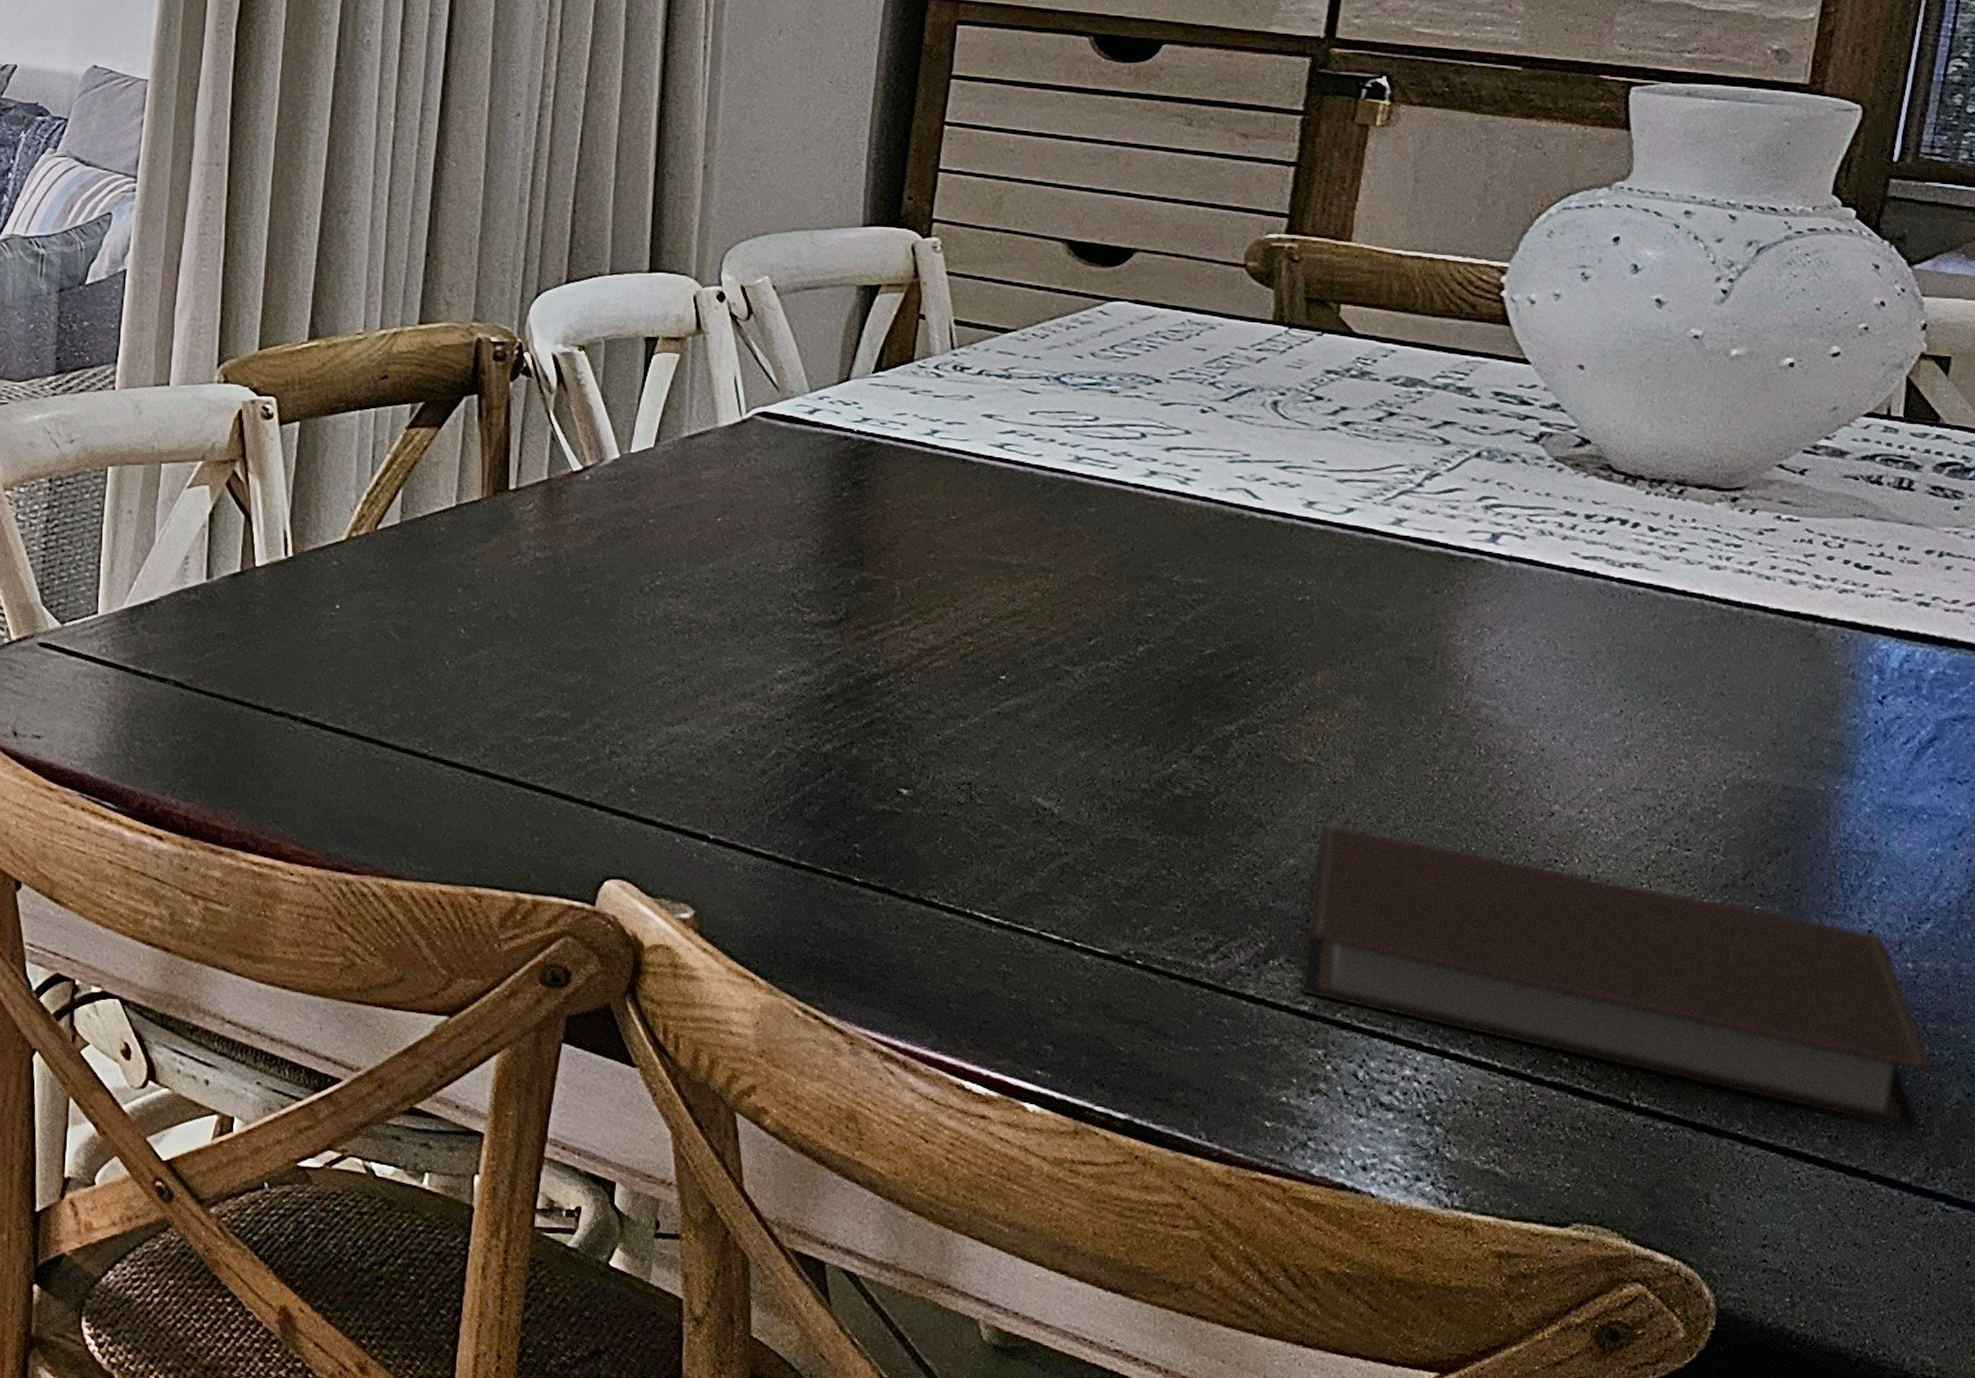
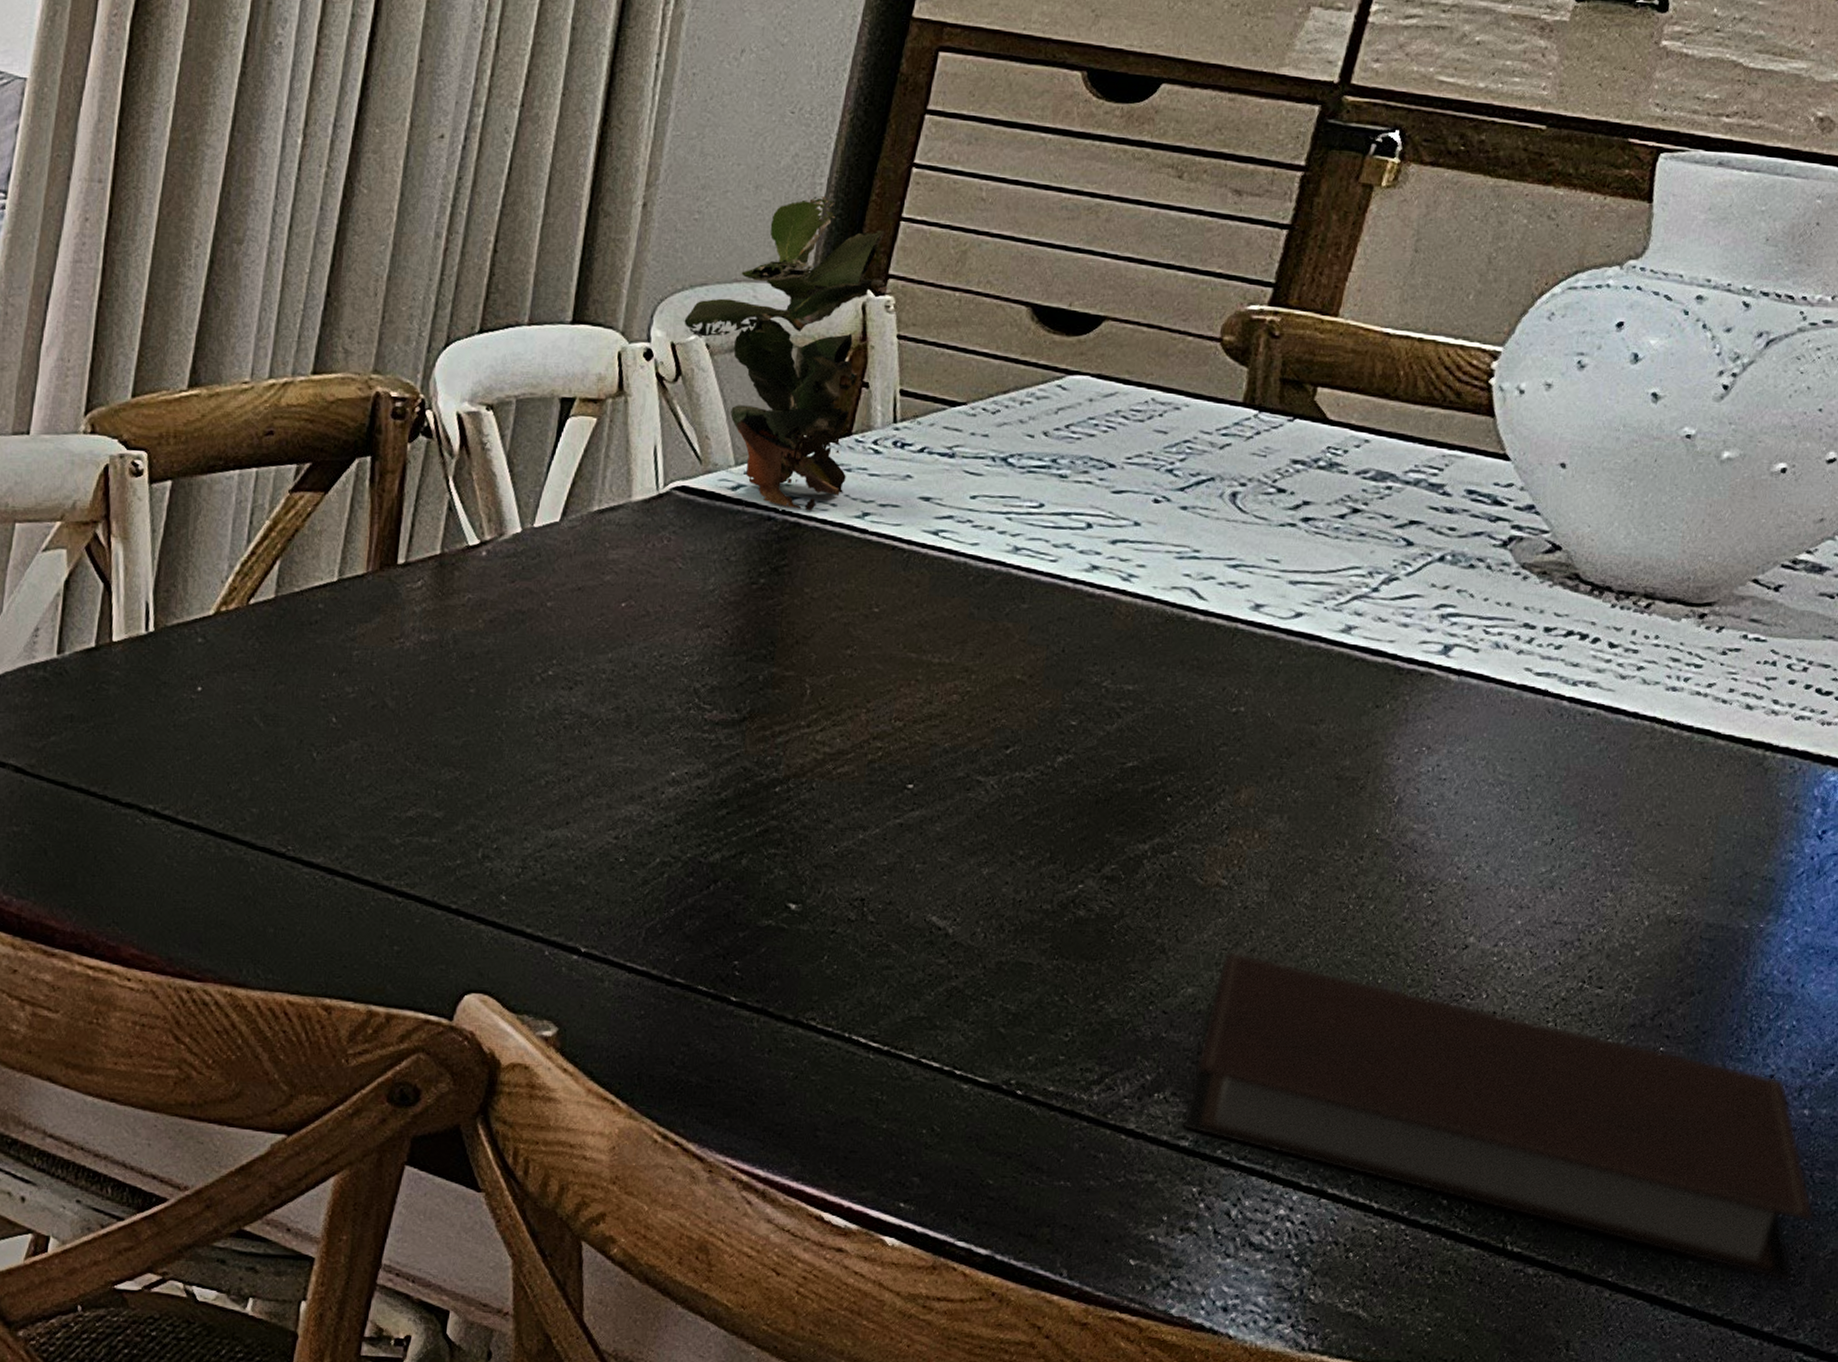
potted plant: none [751,151,933,431] -> present [684,194,888,511]

